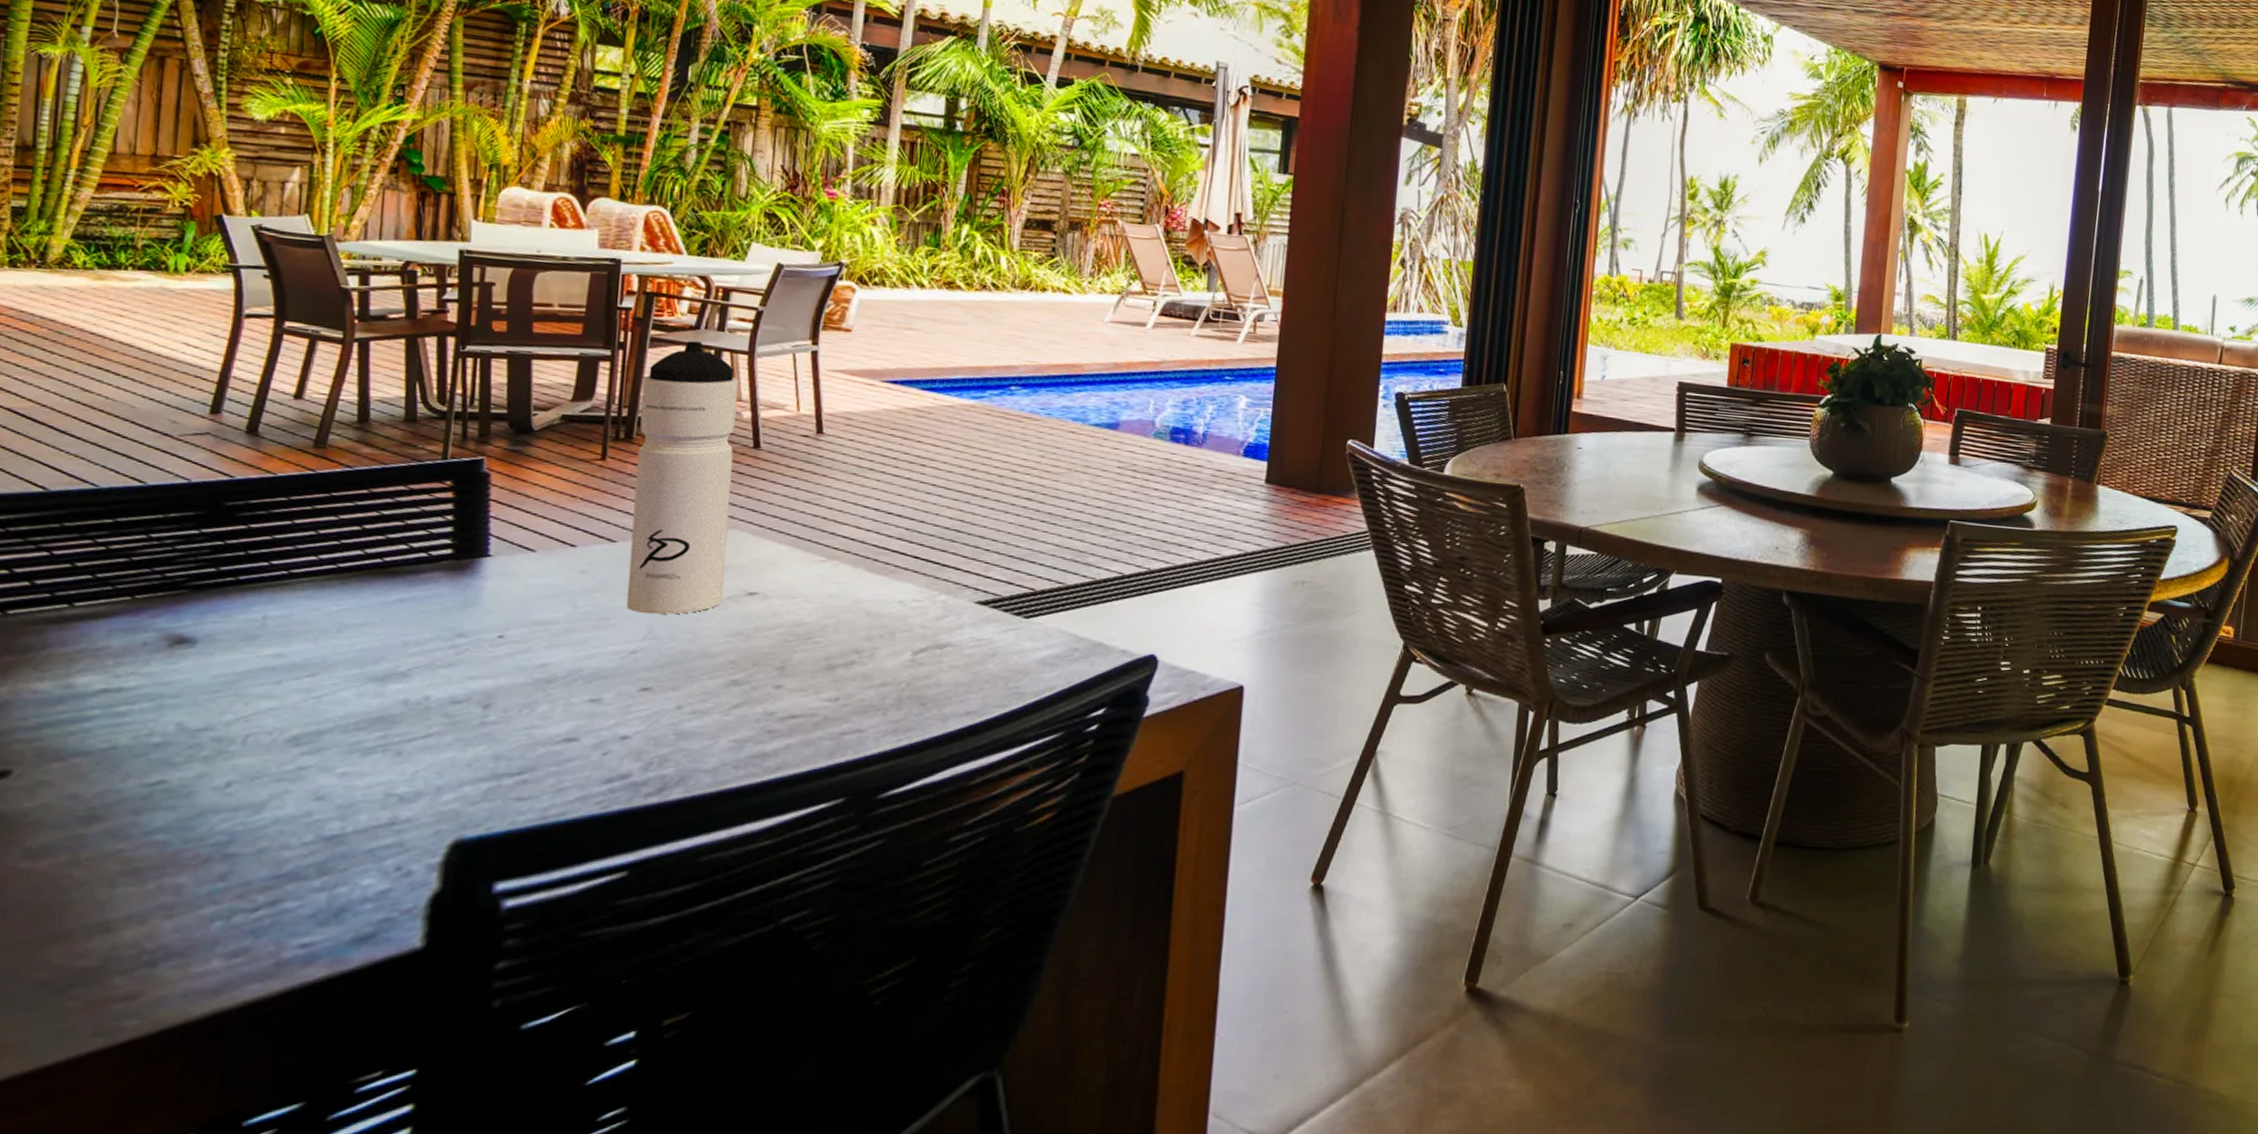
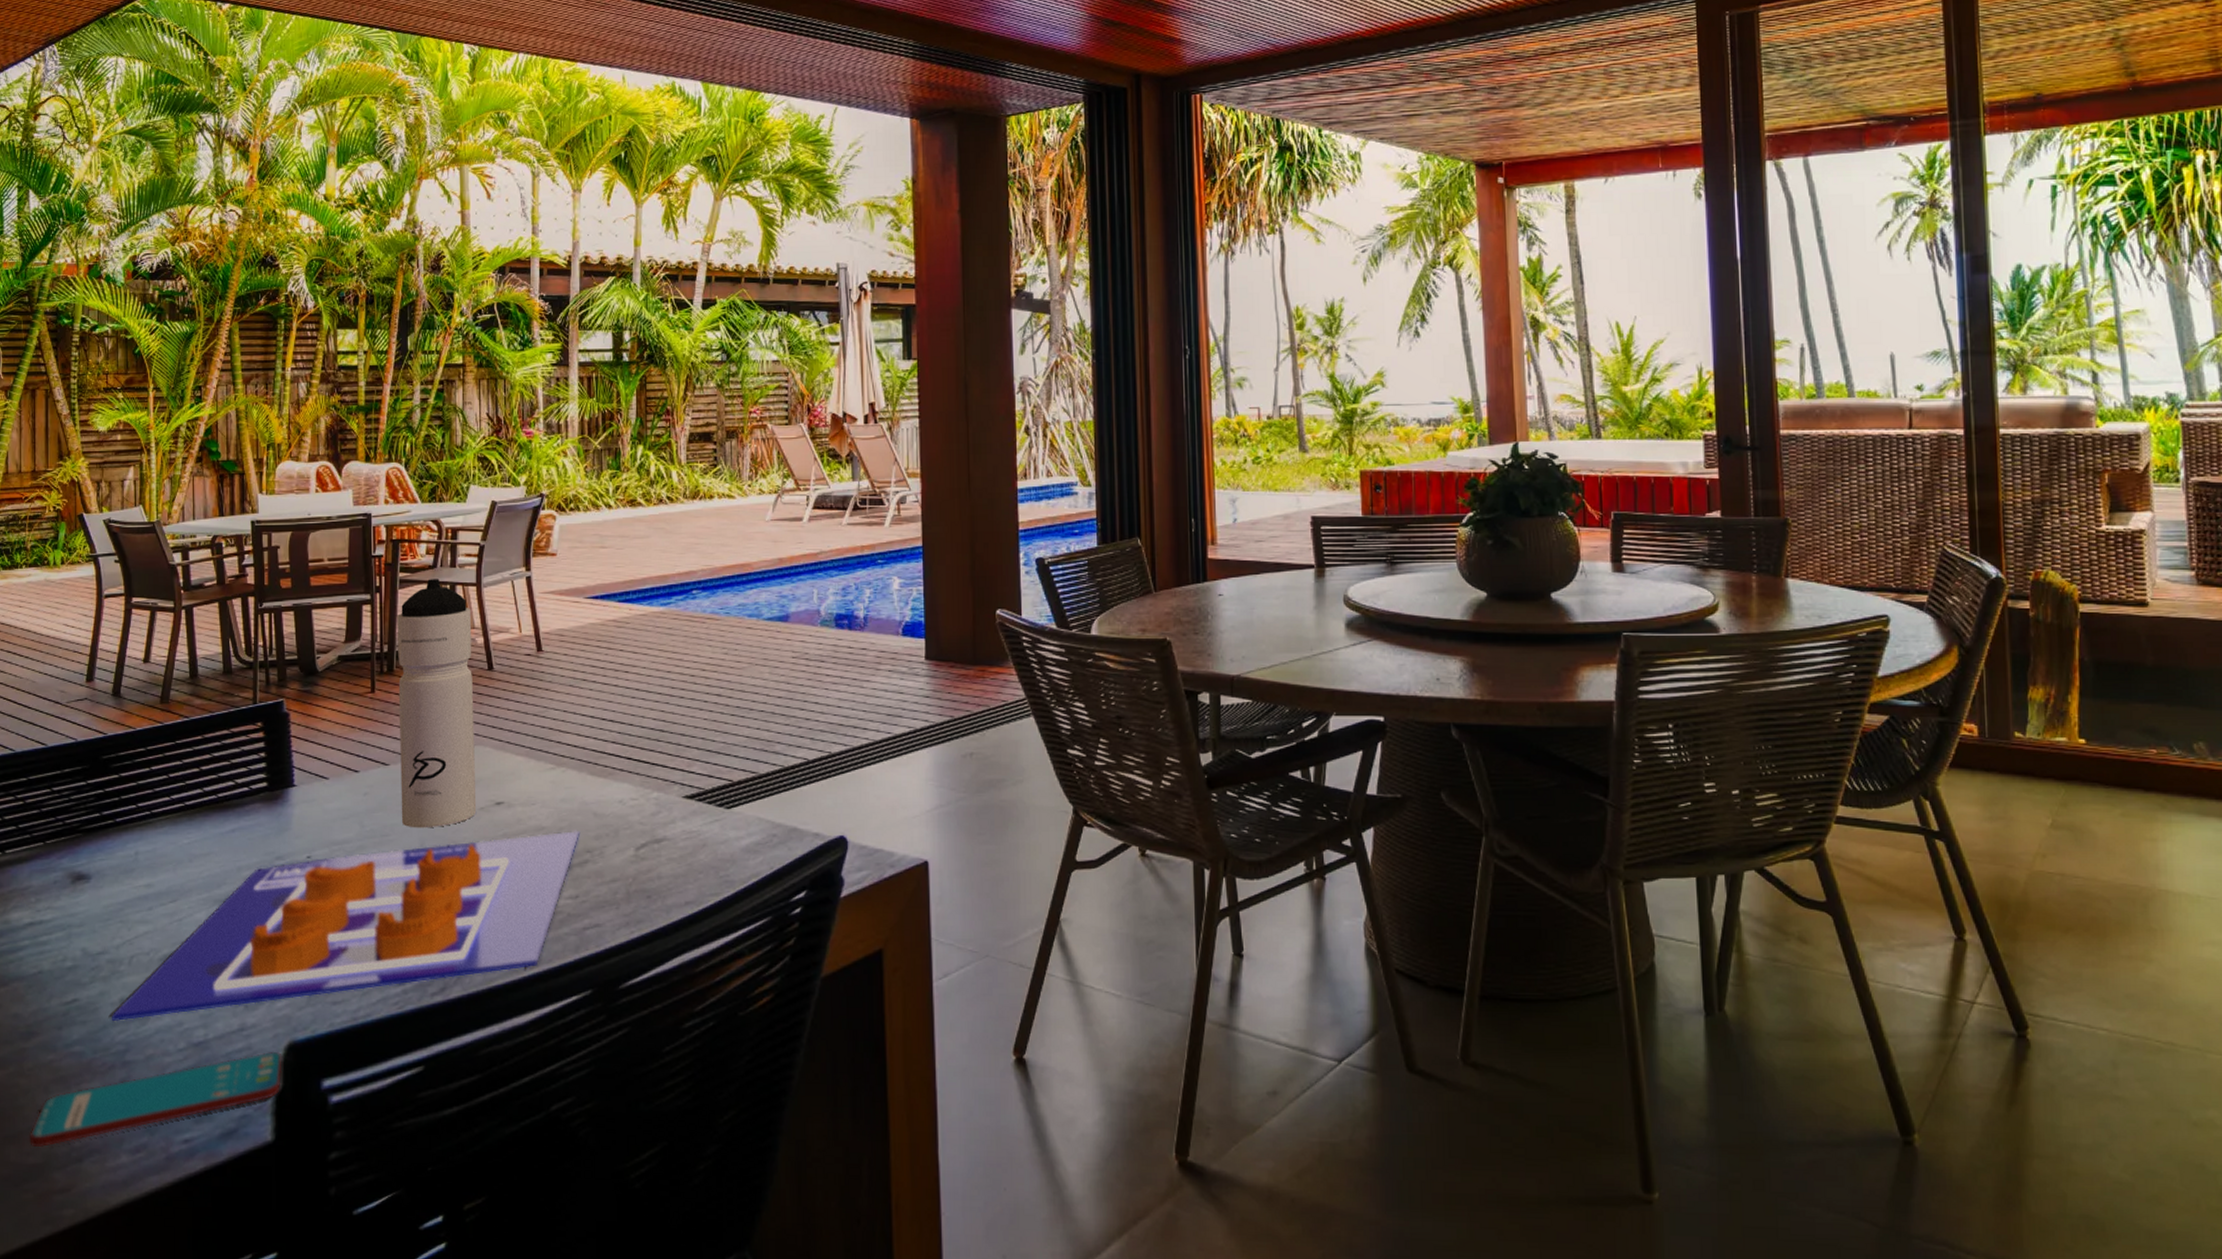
smartphone: none [82,849,444,948] -> present [30,1051,282,1147]
poster: none [212,628,848,808] -> present [112,830,579,1021]

